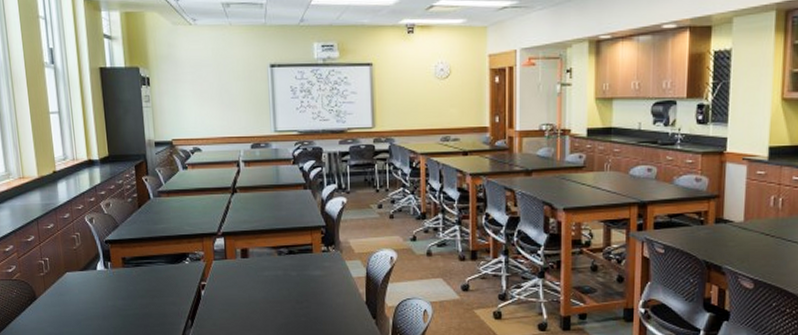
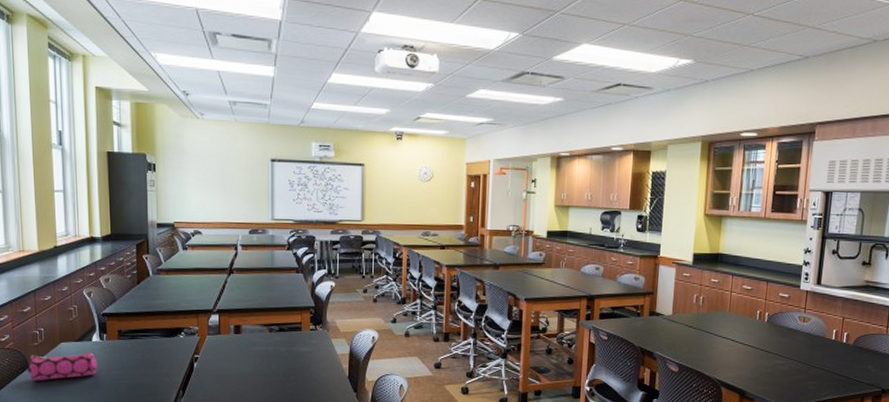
pencil case: none [35,281,104,313] -> present [27,352,98,381]

